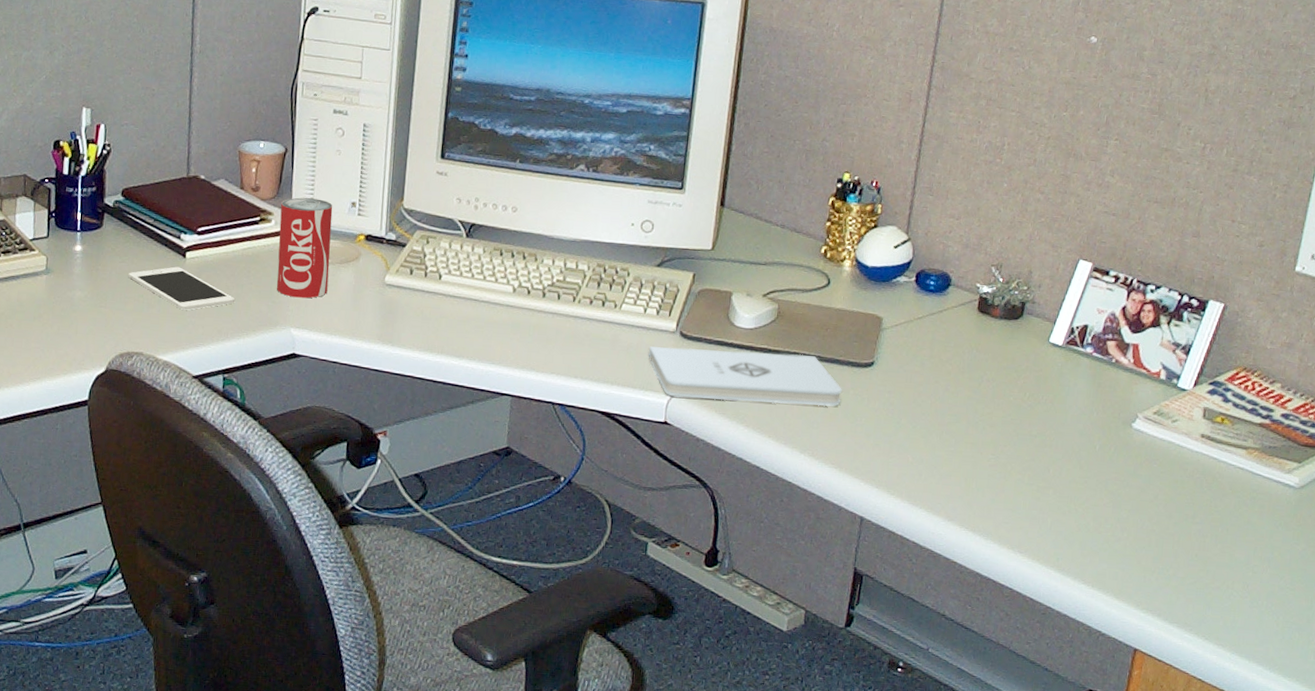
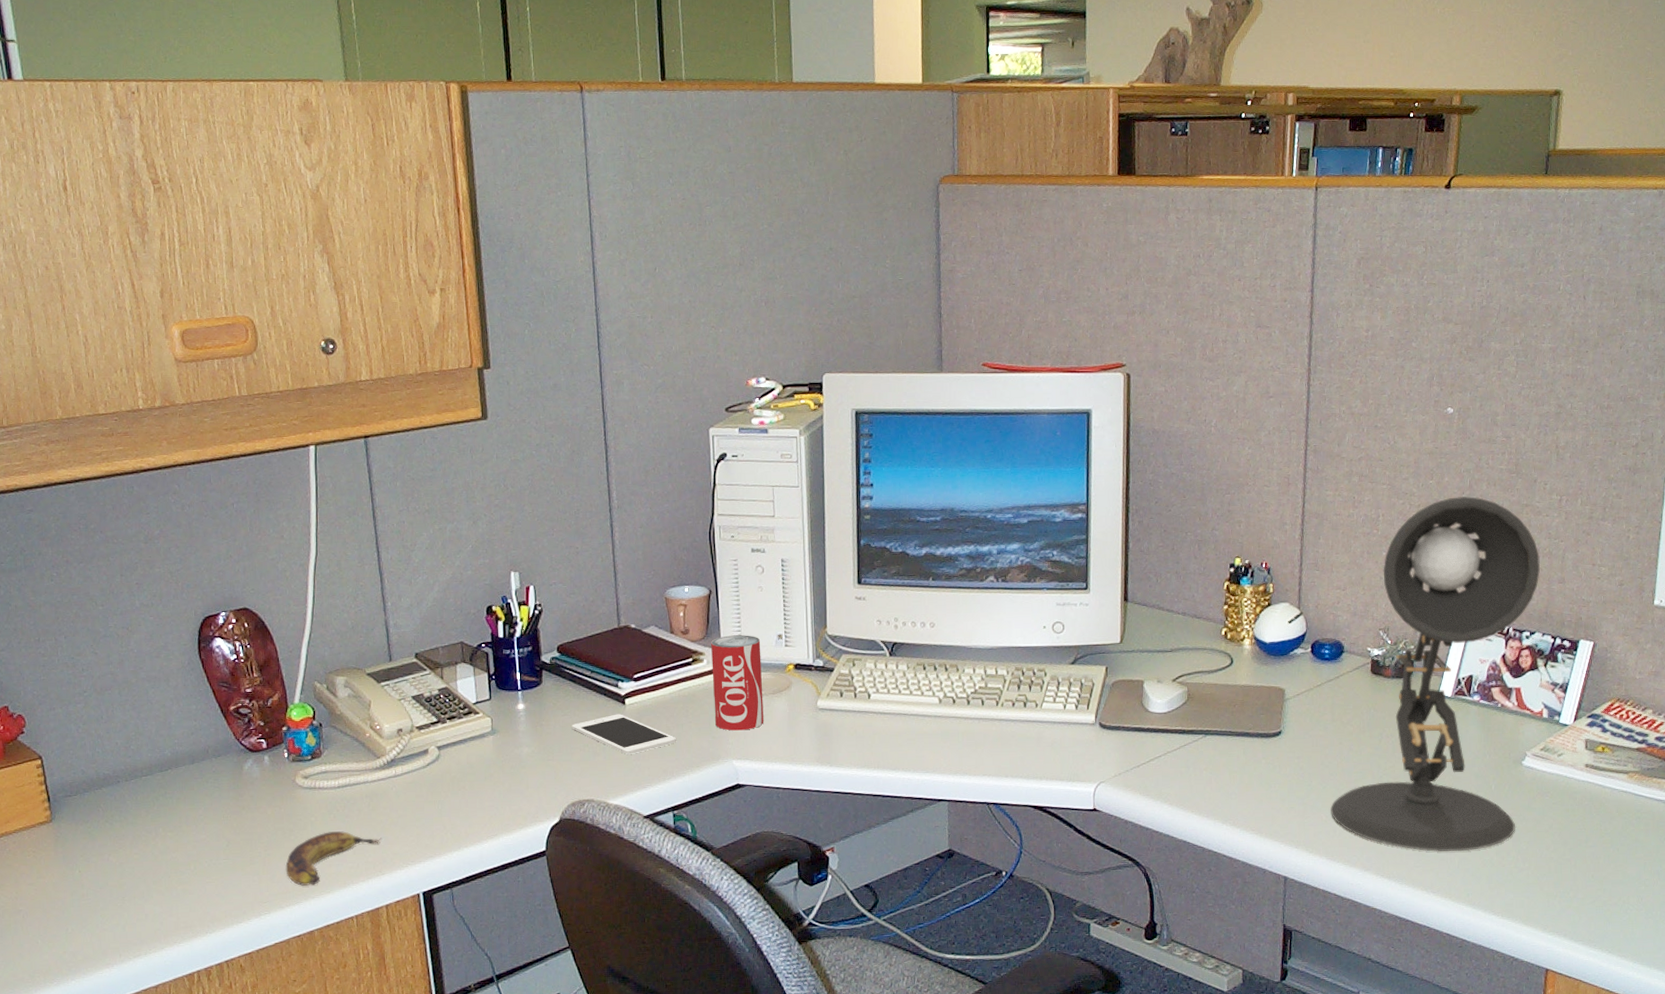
notepad: present [648,346,842,407] -> none [1071,731,1255,785]
desk lamp: none [918,133,1175,513] -> present [1331,496,1541,852]

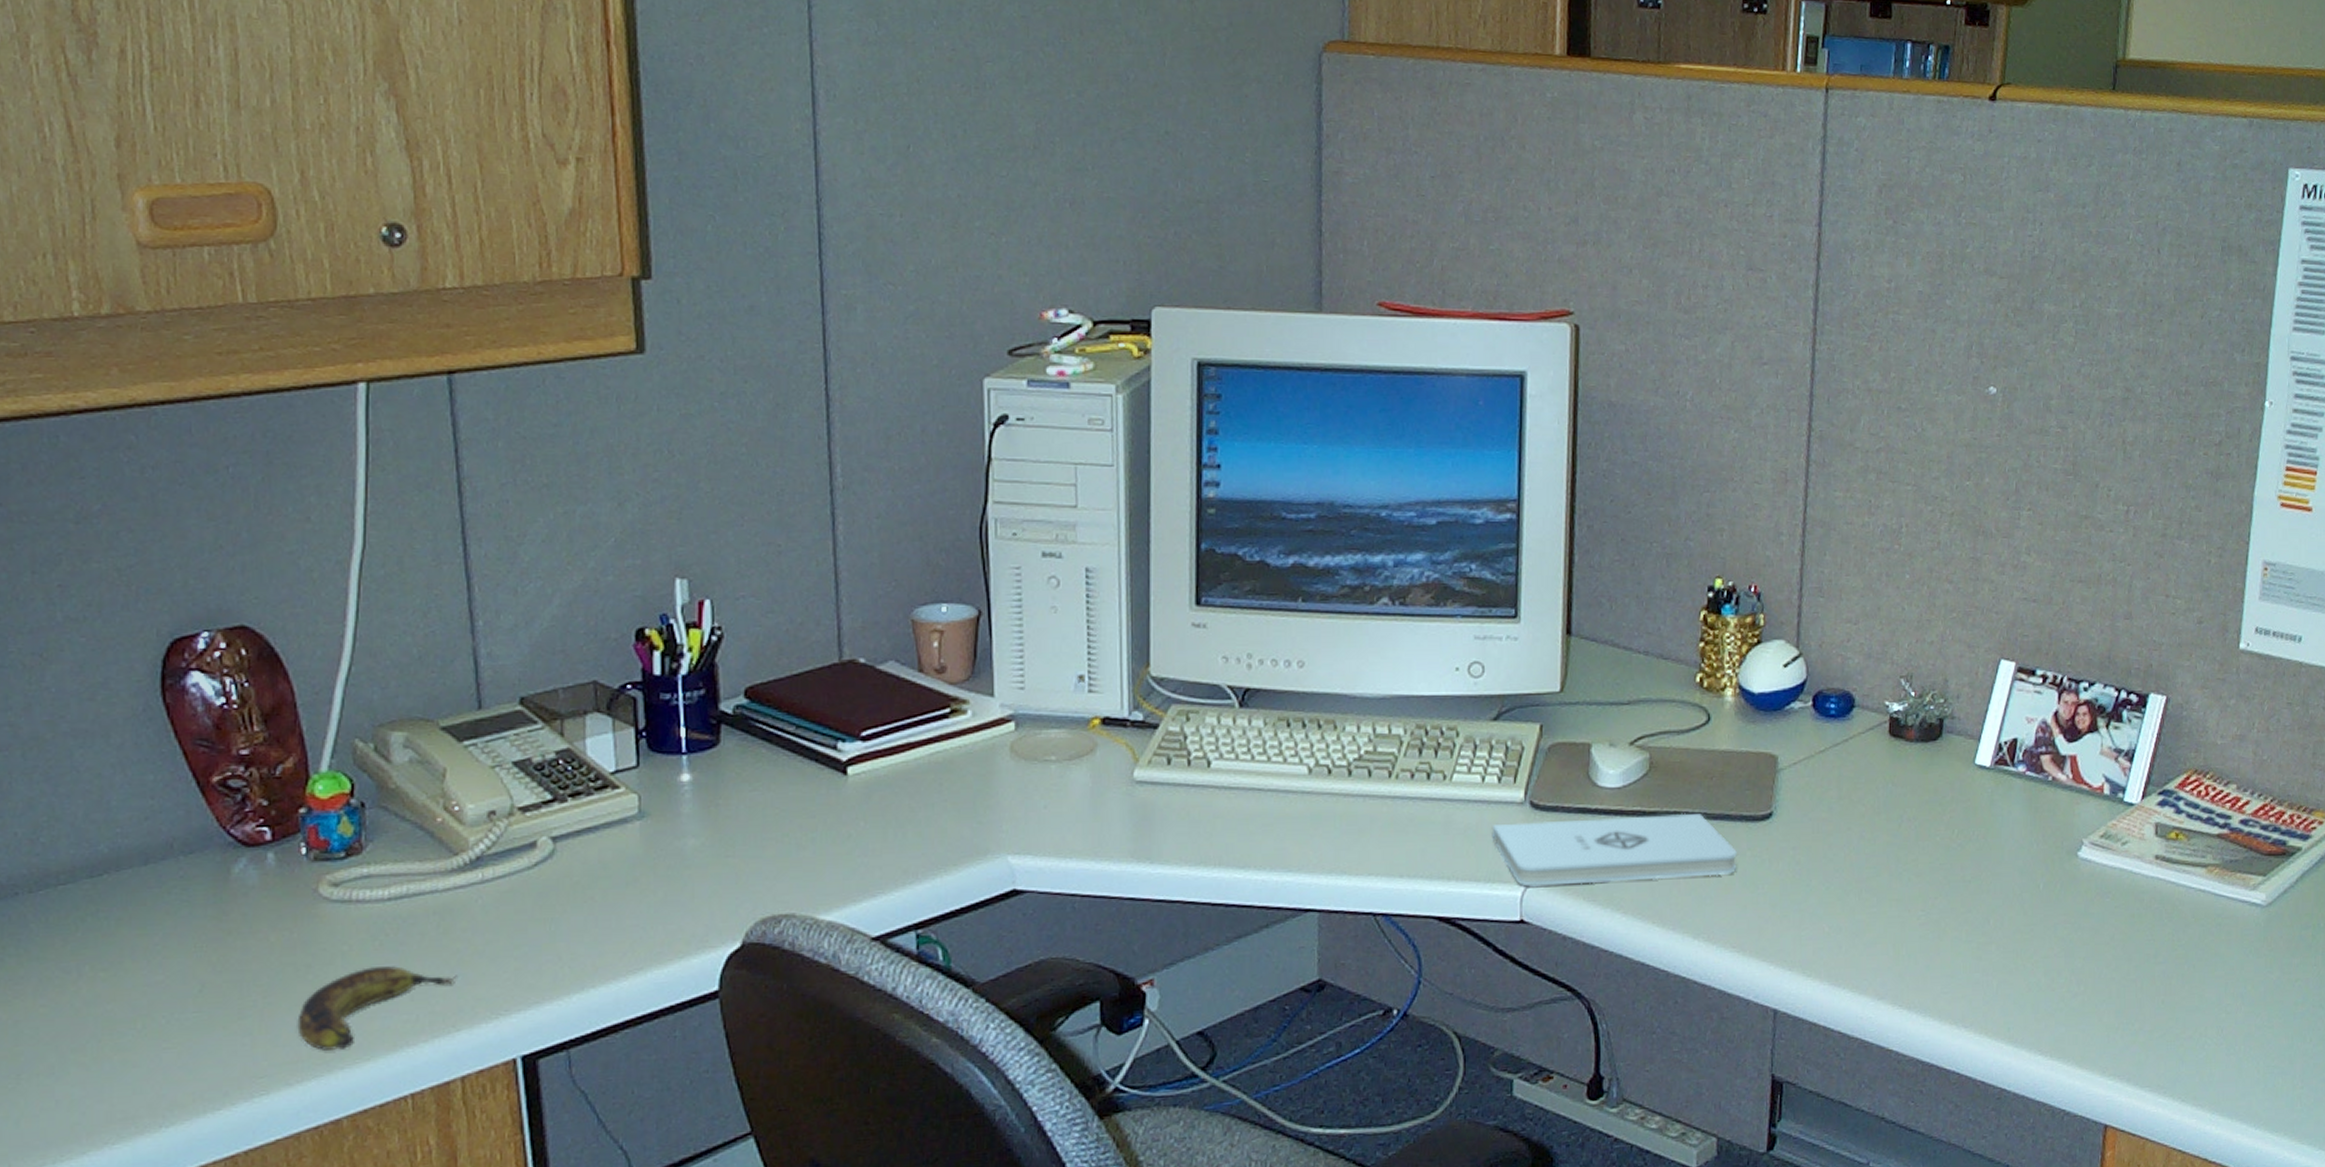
cell phone: present [571,714,676,754] -> none [764,788,923,848]
beverage can: present [711,635,764,731] -> none [979,675,1055,813]
notepad: none [1071,731,1255,785] -> present [1491,813,1737,887]
desk lamp: present [1331,496,1541,852] -> none [1835,504,2103,974]

